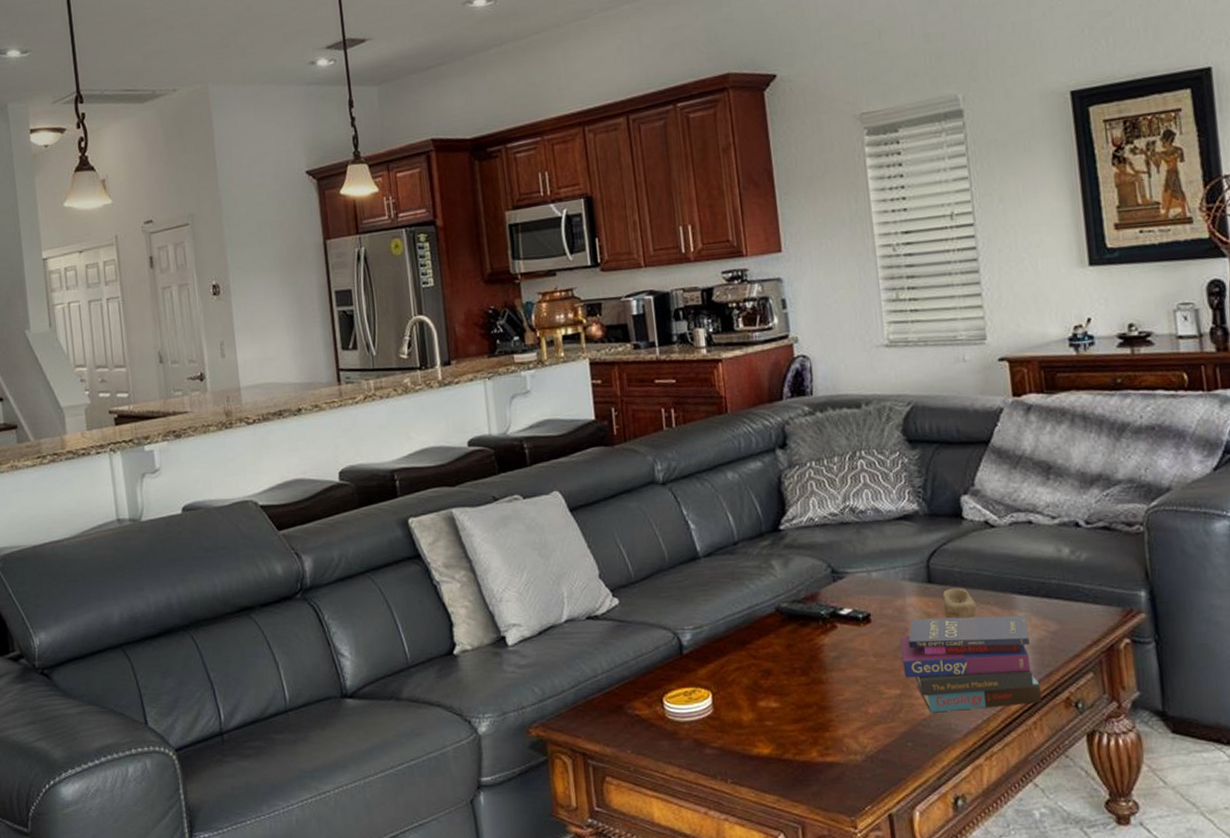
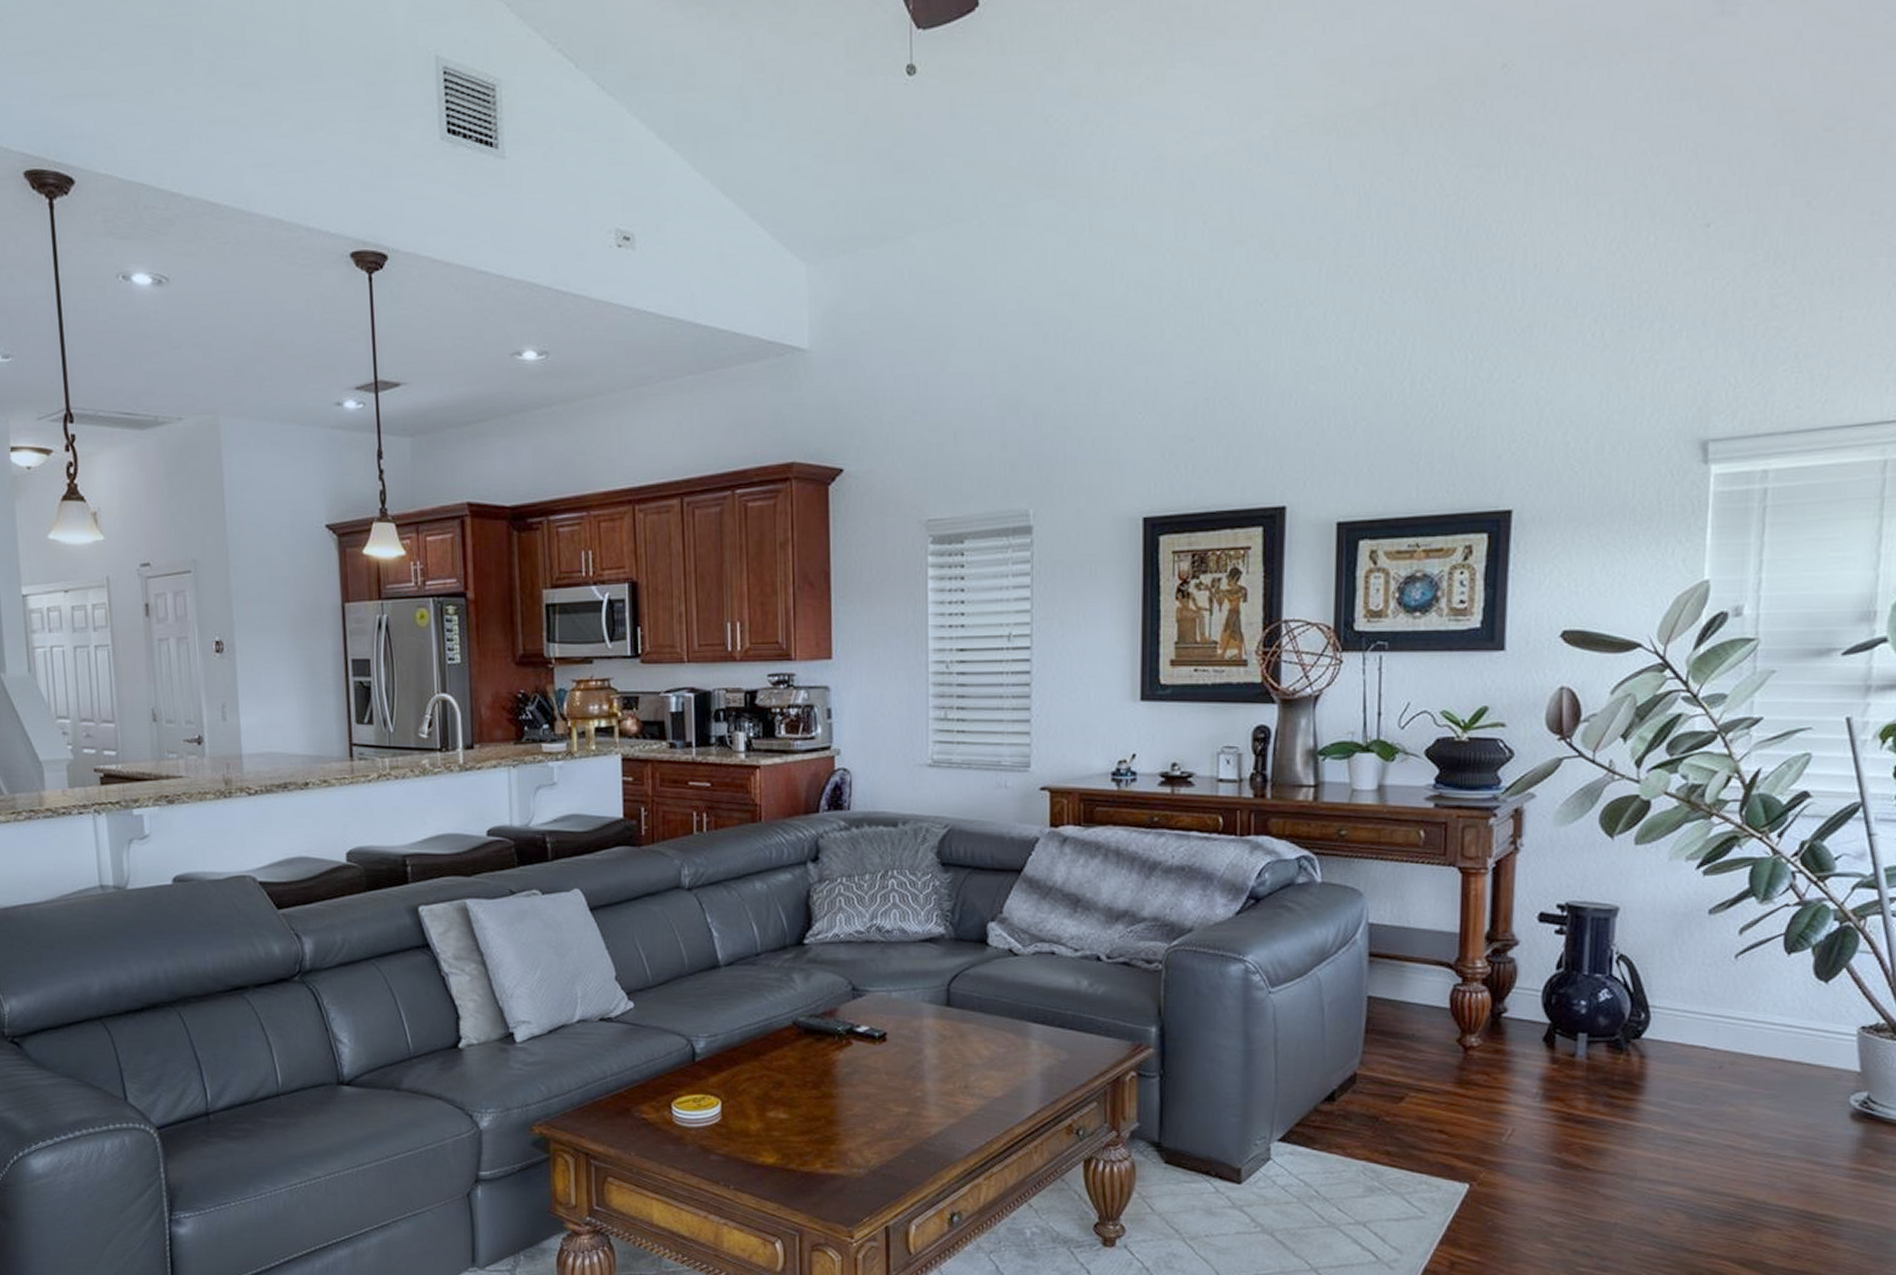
books: present [899,615,1042,713] -> none [912,1039,1045,1132]
candle: present [942,587,977,619] -> none [959,1012,992,1043]

